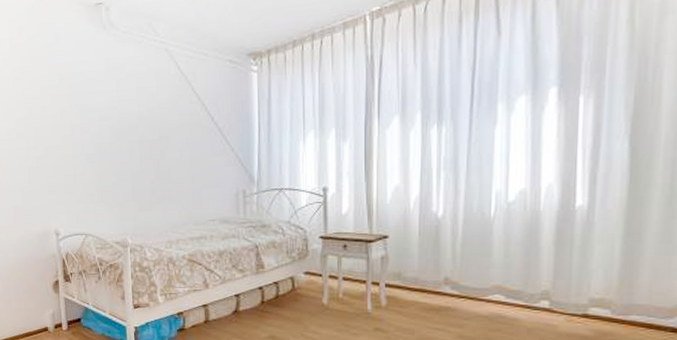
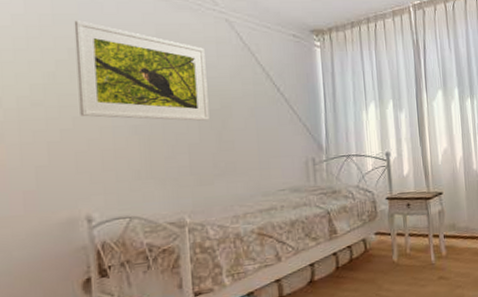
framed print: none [44,61,149,151] -> present [74,20,210,121]

